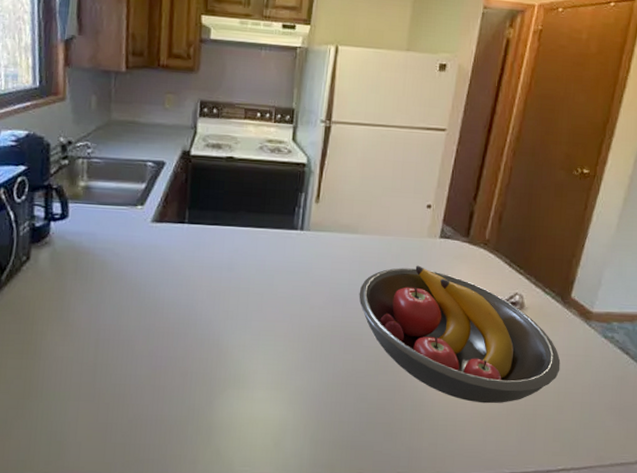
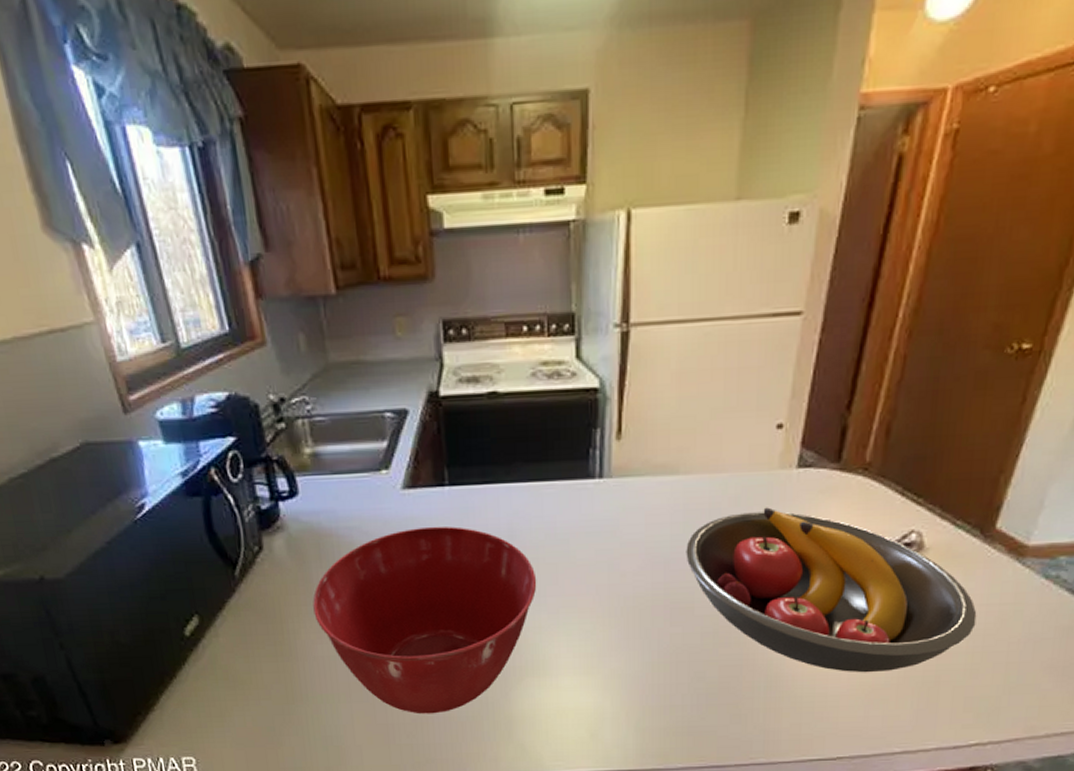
mixing bowl: none [62,254,246,417] -> present [312,526,537,714]

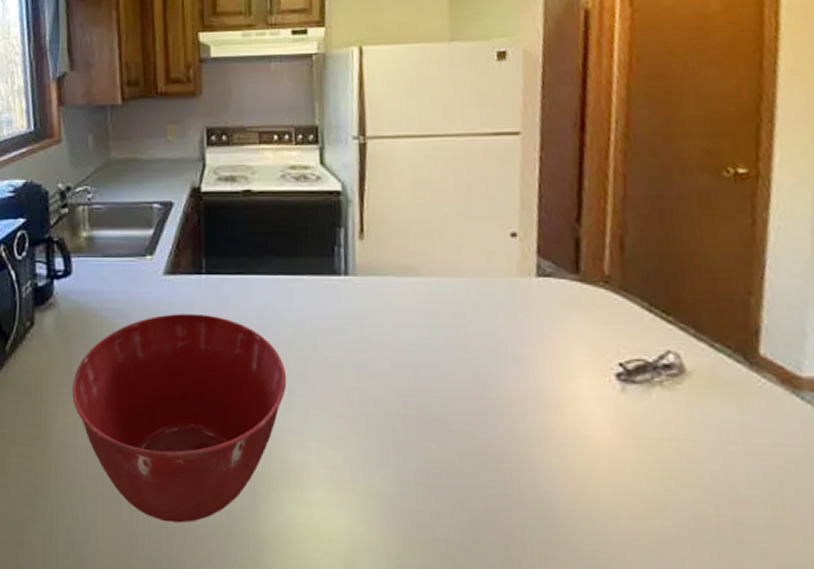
fruit bowl: present [686,507,977,673] -> none [434,315,766,520]

